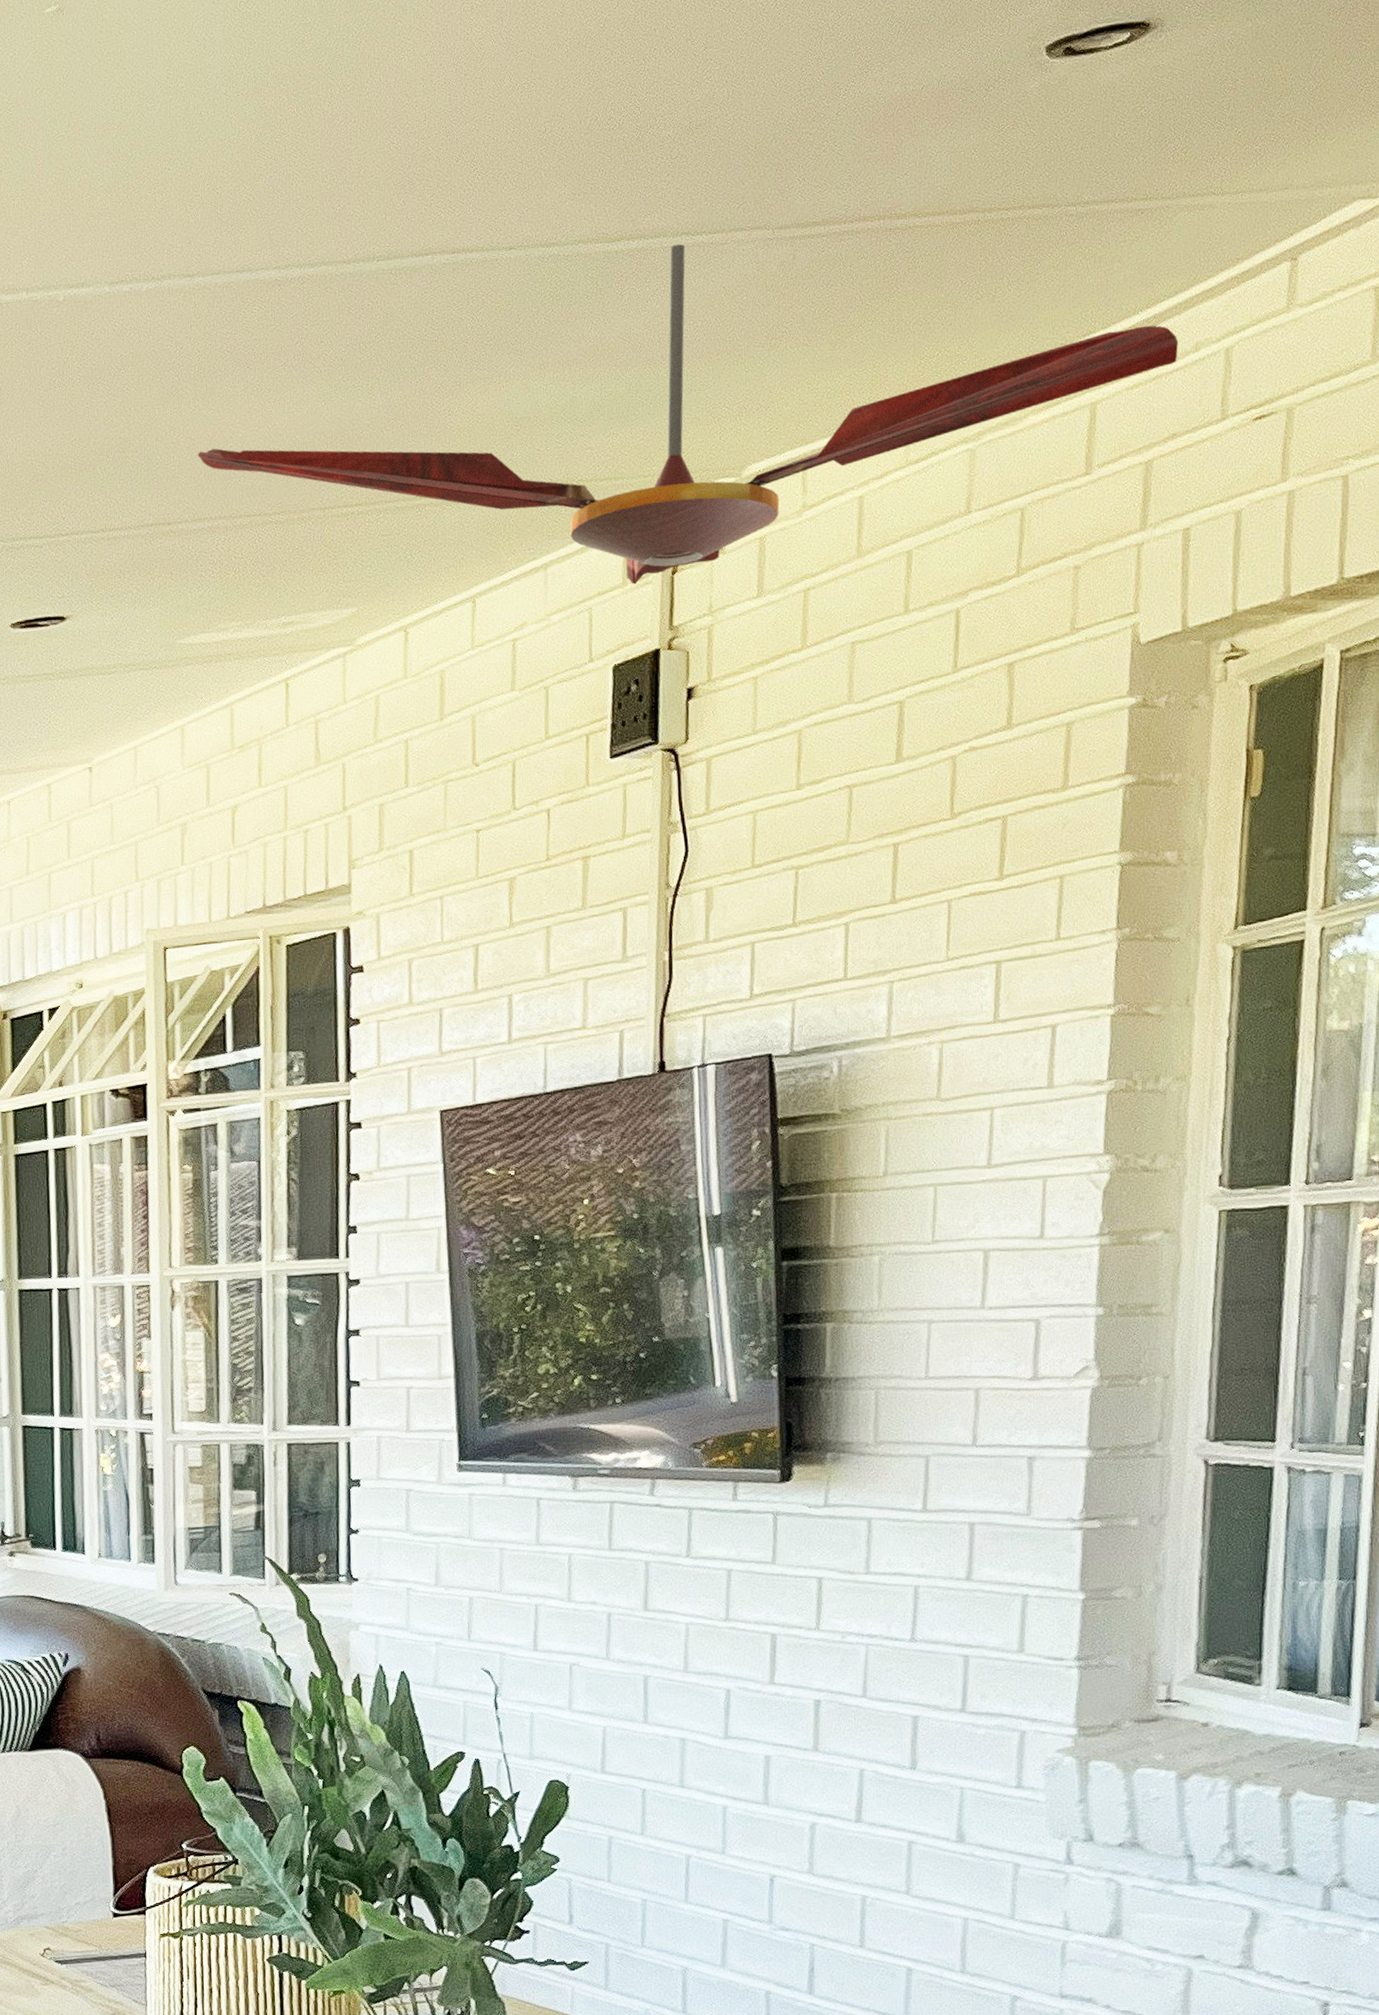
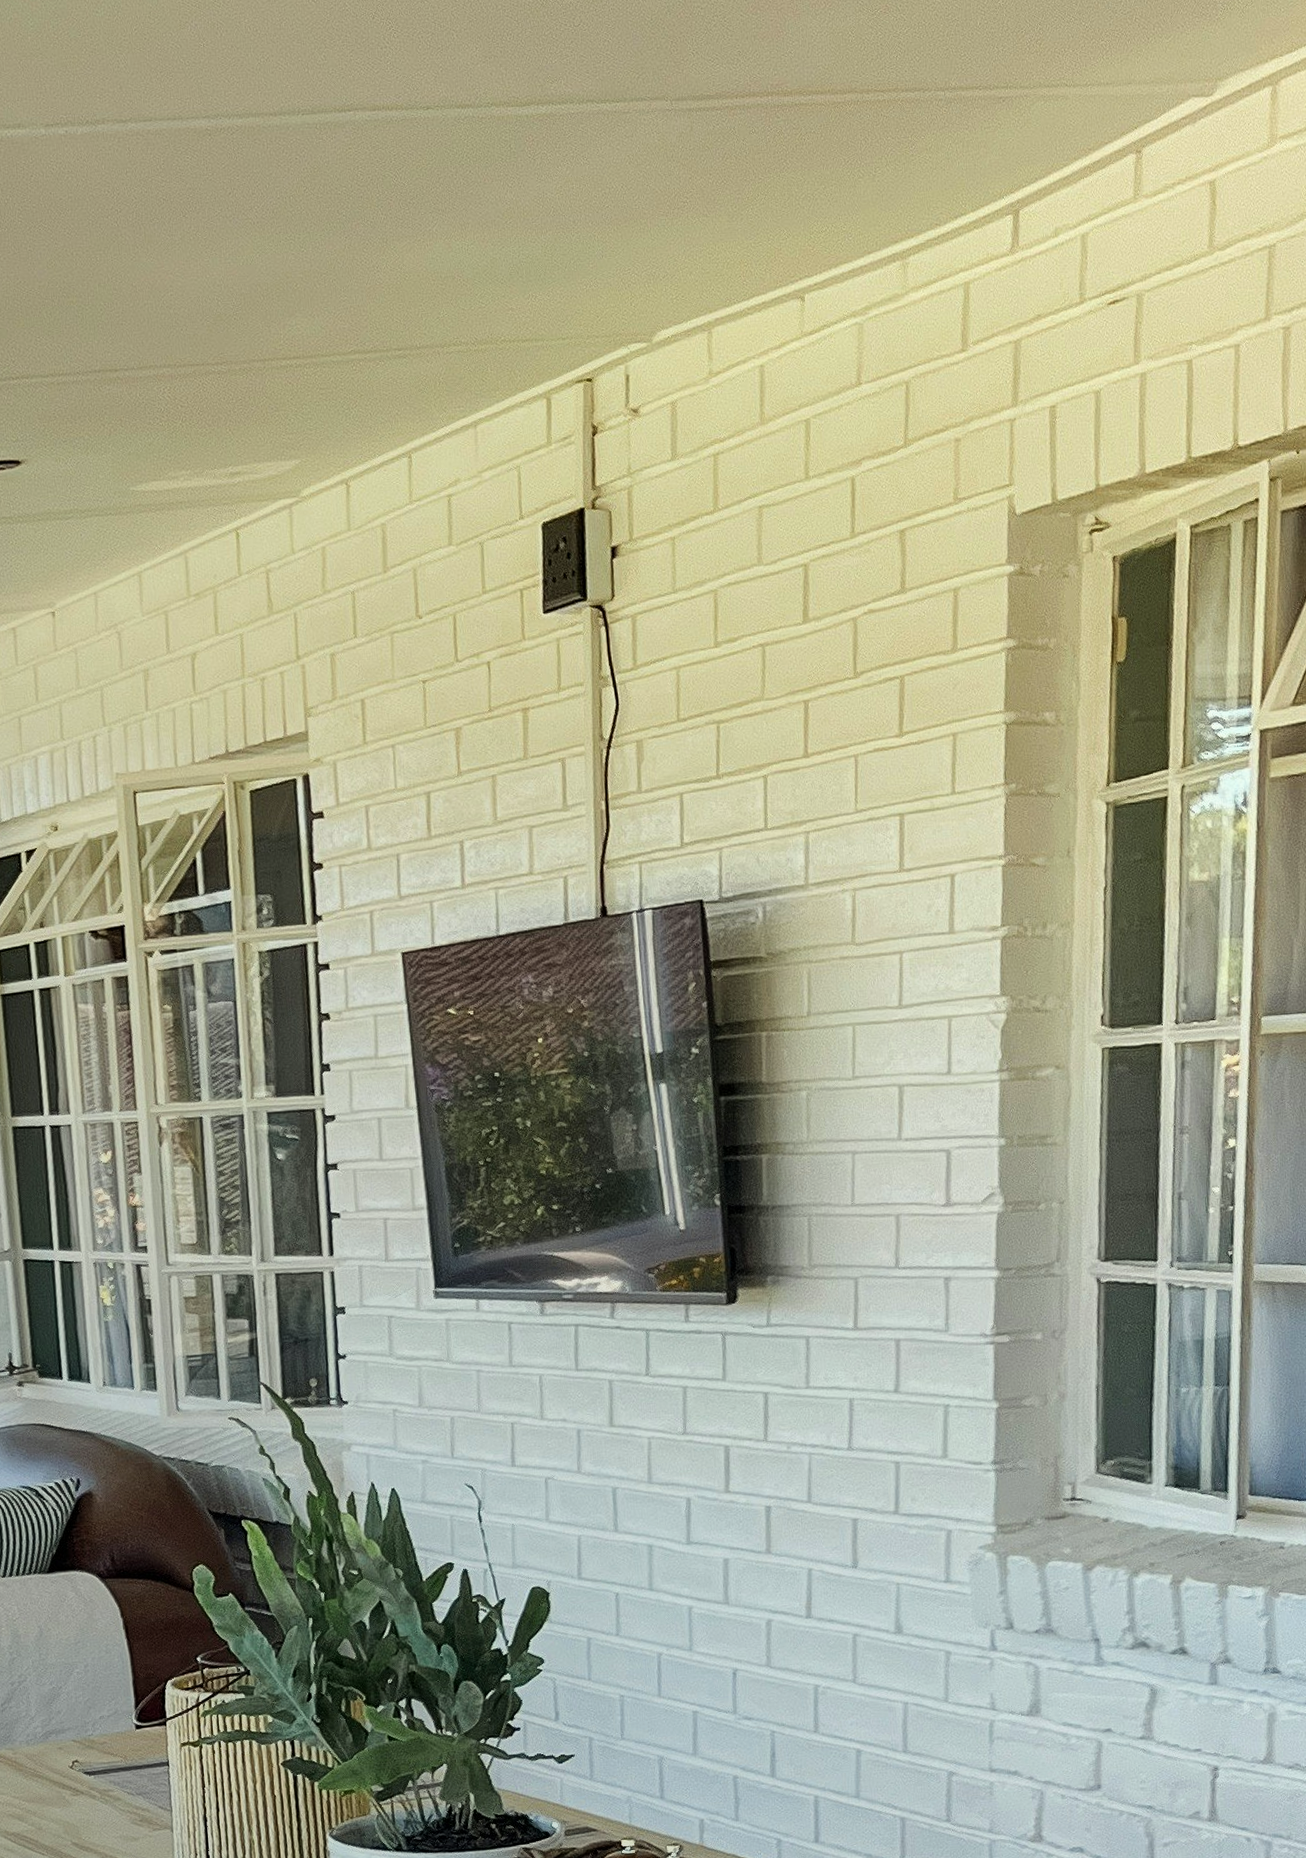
ceiling fan: present [197,244,1179,585] -> none [139,111,1040,445]

